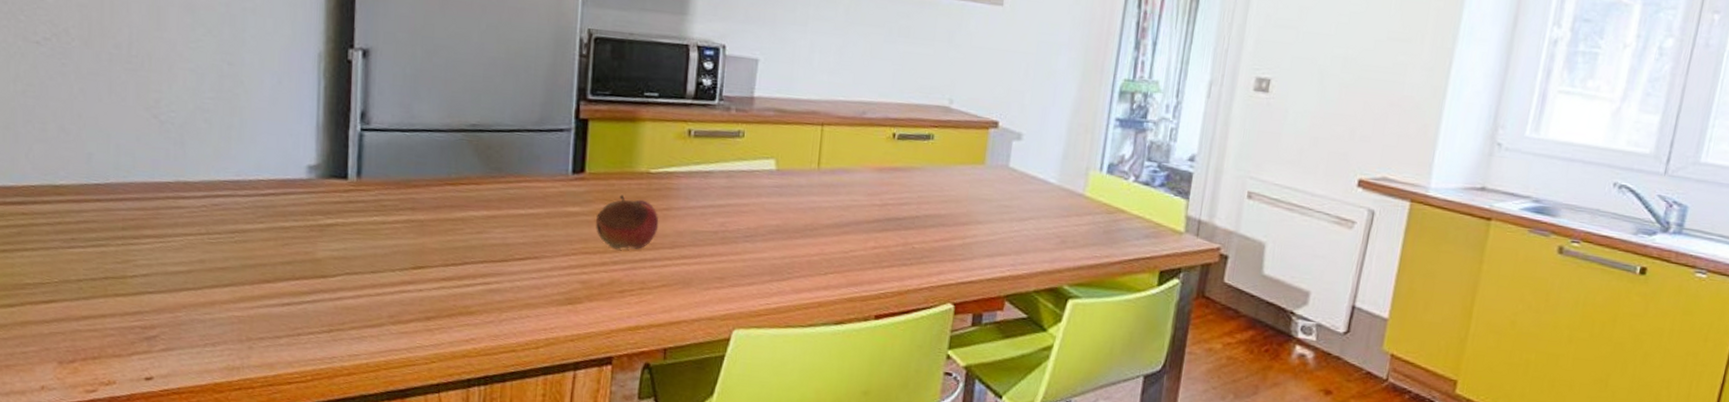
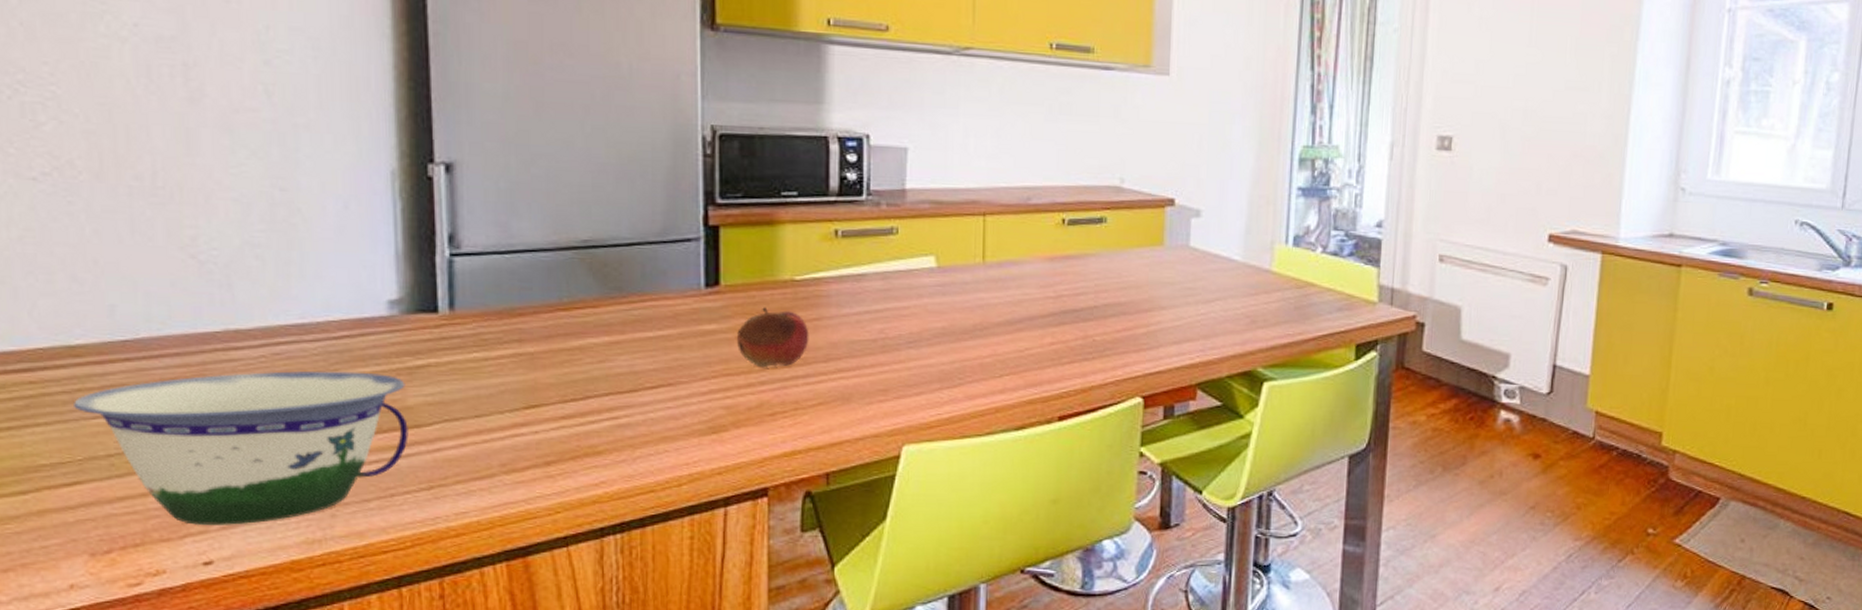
bowl: none [55,219,317,349] -> present [74,371,408,525]

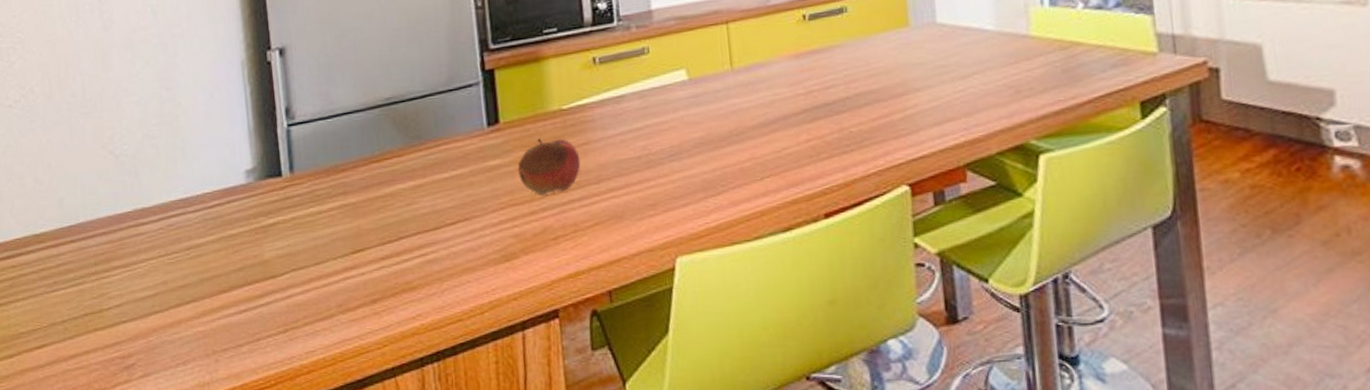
bowl: present [74,371,408,525] -> none [40,234,267,375]

